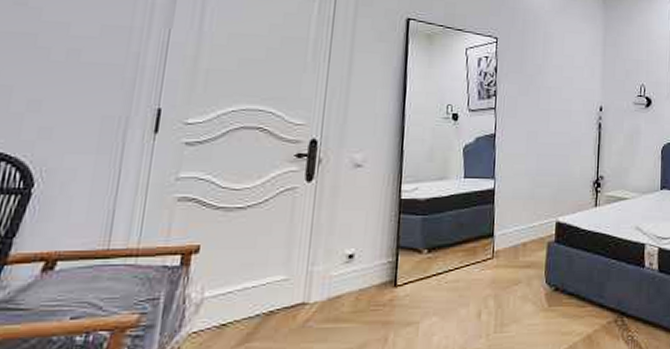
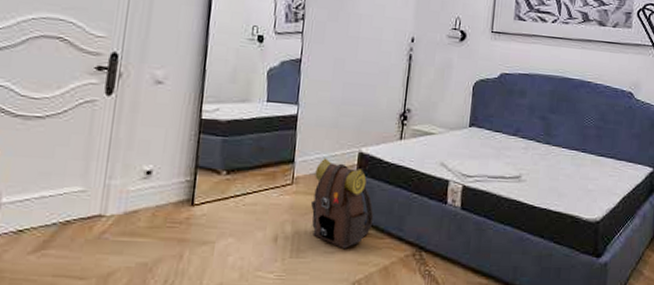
backpack: none [511,229,574,321] -> present [310,158,374,250]

